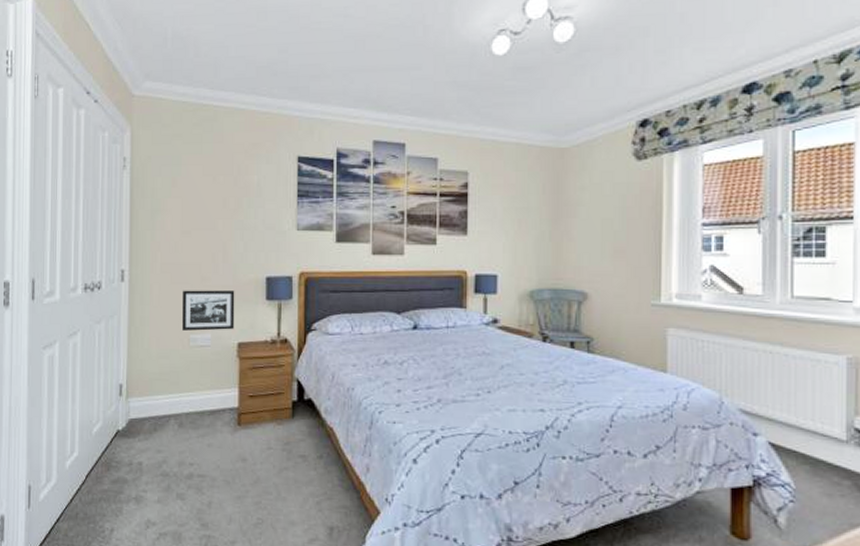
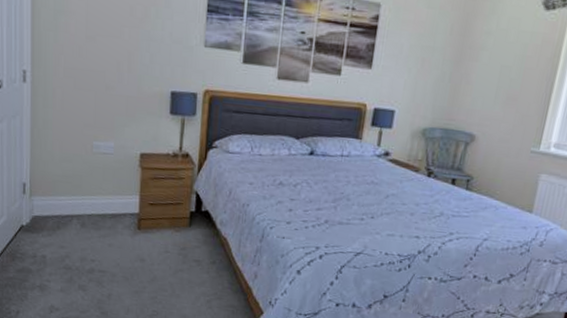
picture frame: present [182,290,235,331] -> none [86,97,139,141]

